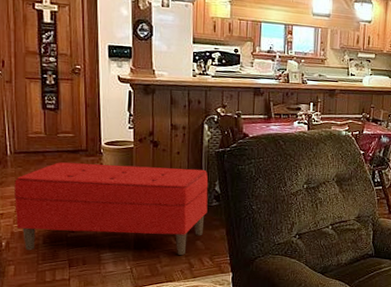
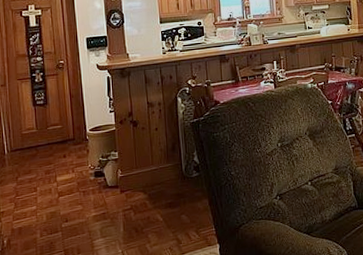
bench: present [14,162,209,255] -> none [12,142,189,246]

